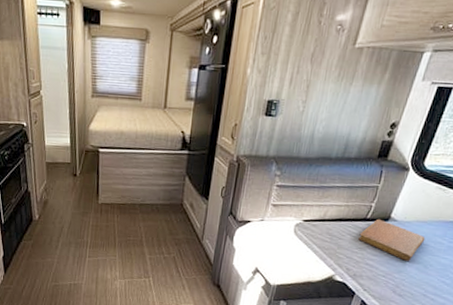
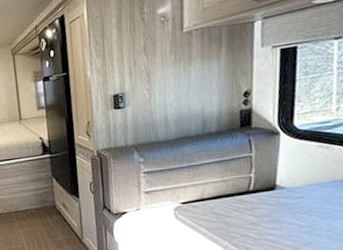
notebook: present [358,219,426,261] -> none [247,189,326,230]

